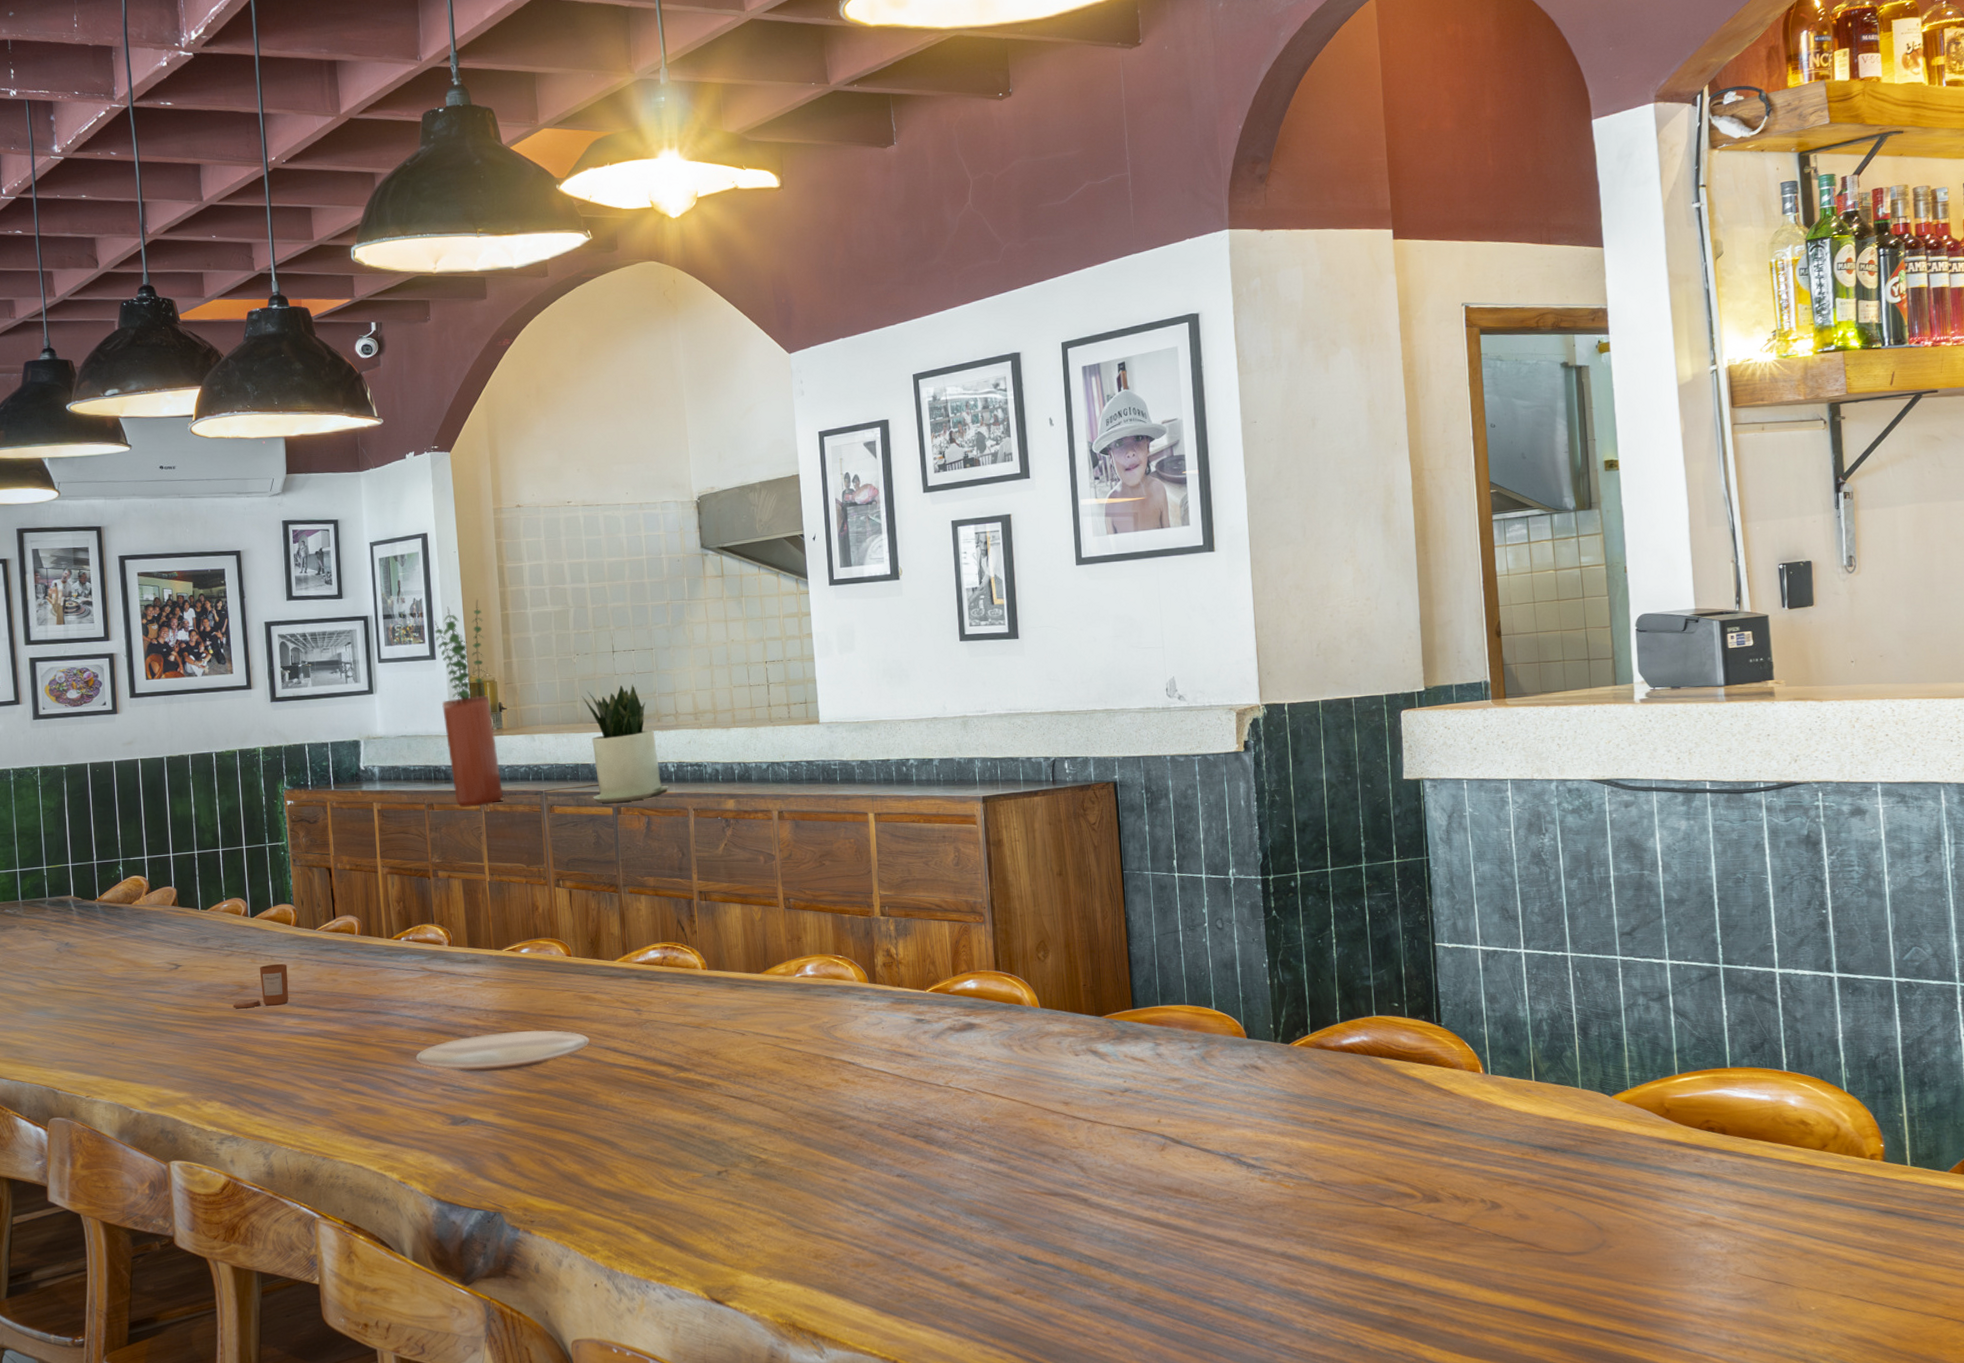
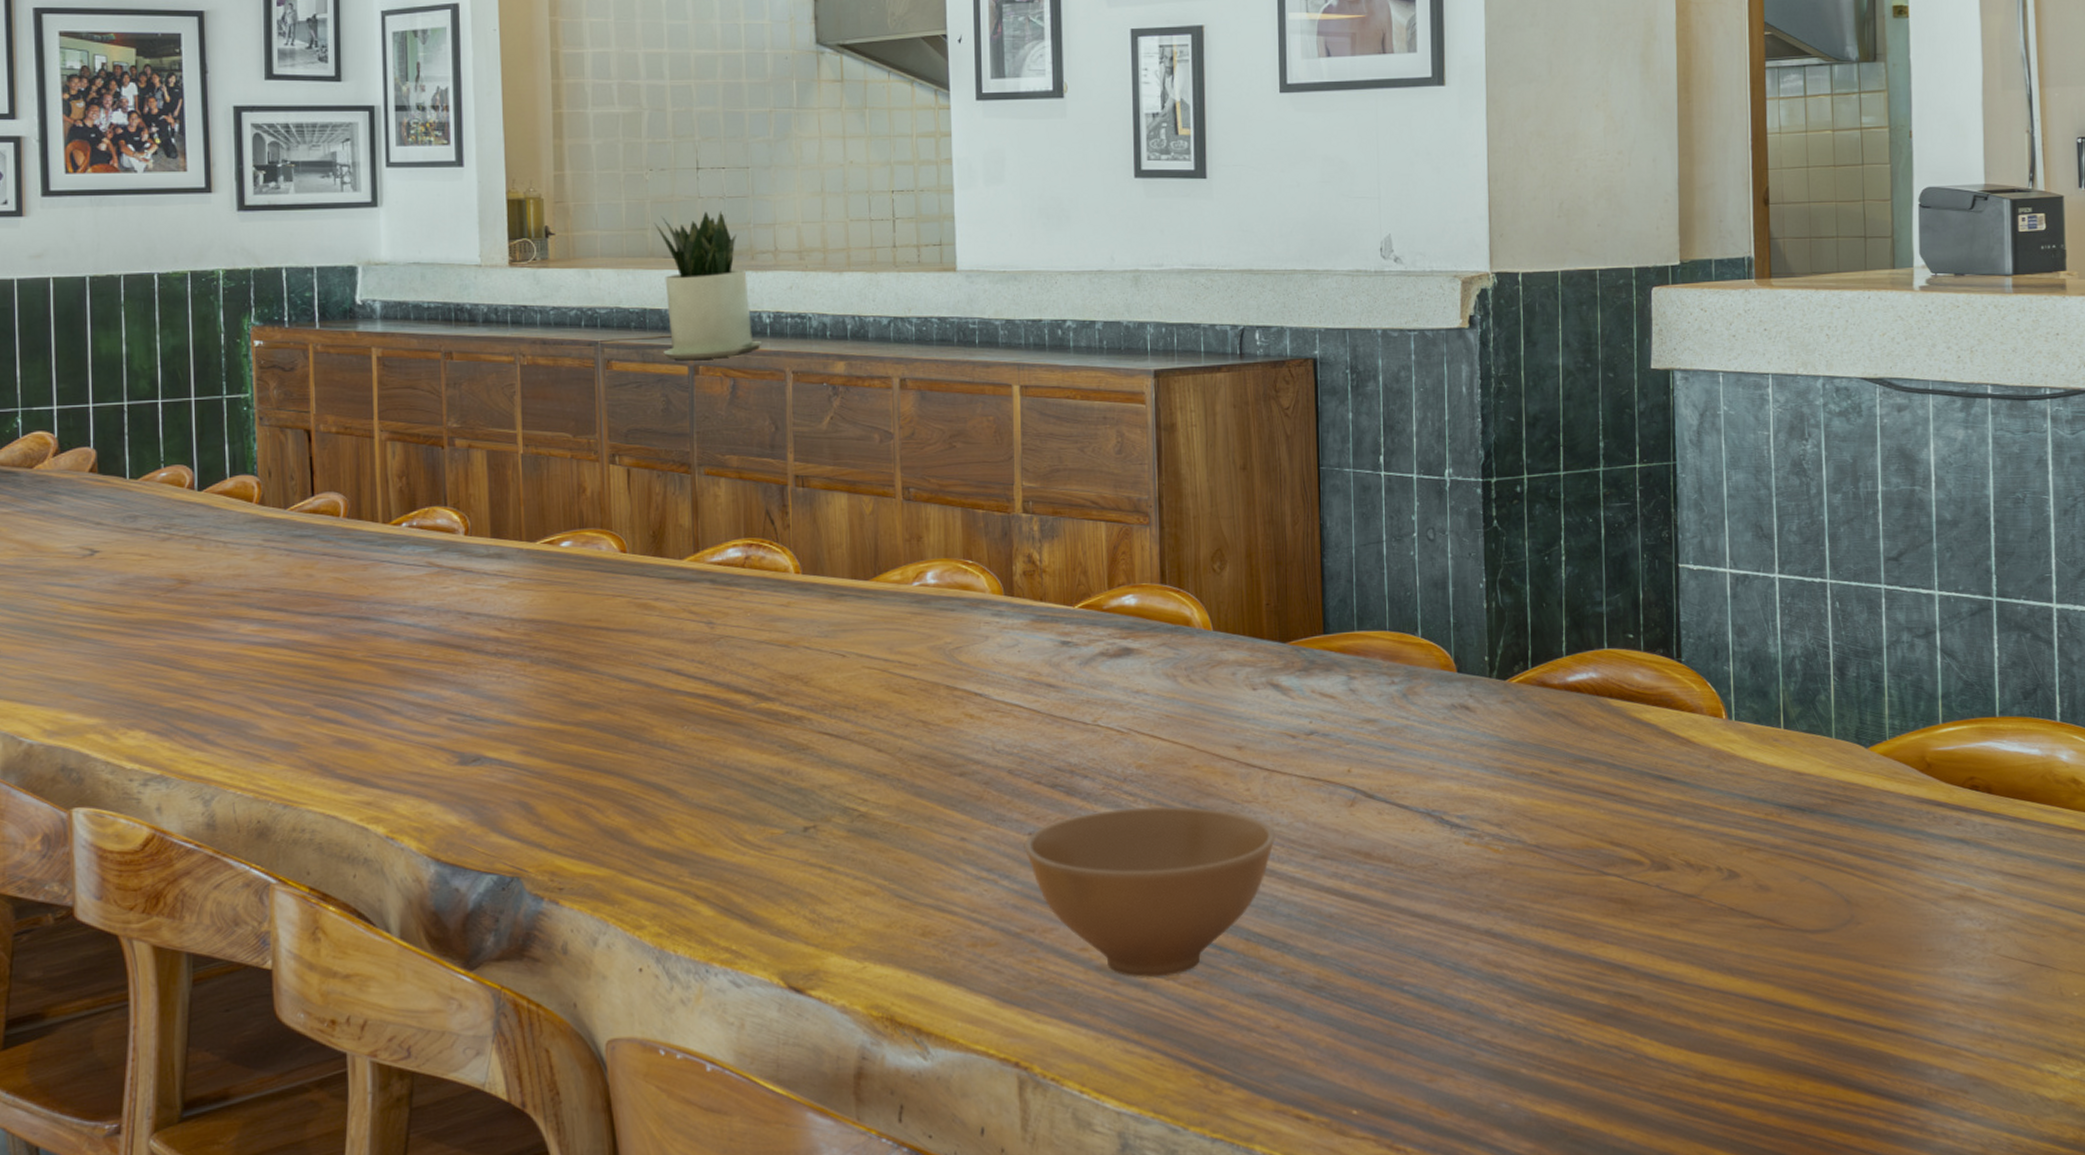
candle: present [232,963,289,1009] -> none [168,552,247,610]
plate: present [415,1030,590,1072] -> none [414,646,646,698]
vase: present [434,599,503,808] -> none [463,92,545,358]
bowl: none [893,1152,1100,1292] -> present [1024,806,1276,977]

